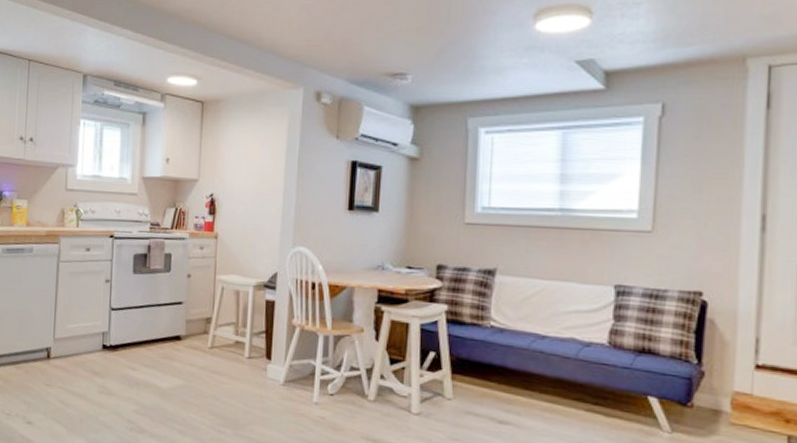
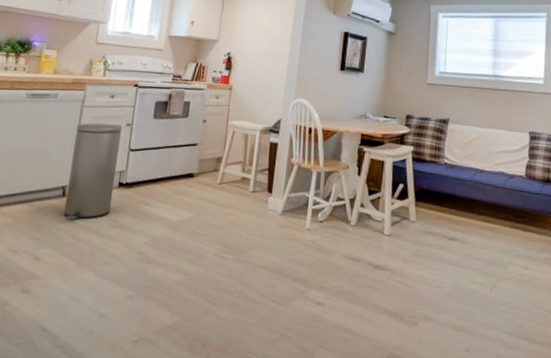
pedal bin: none [50,279,101,384] -> present [63,123,123,220]

